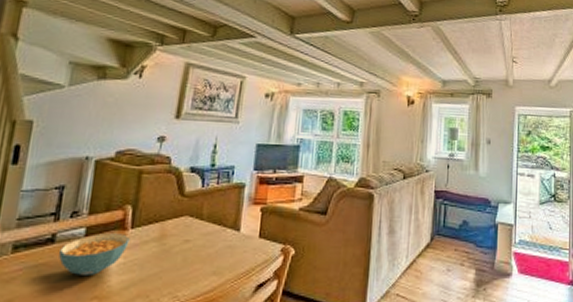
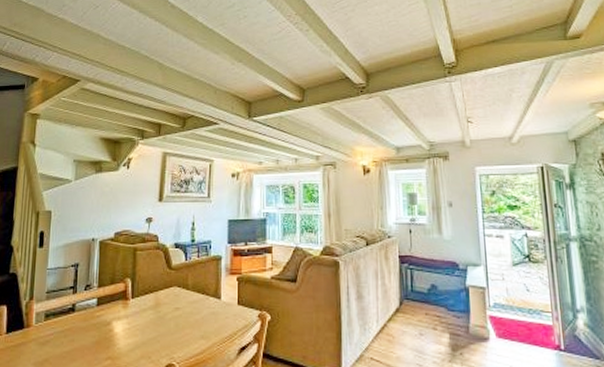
cereal bowl: present [58,233,130,277] -> none [78,303,132,340]

